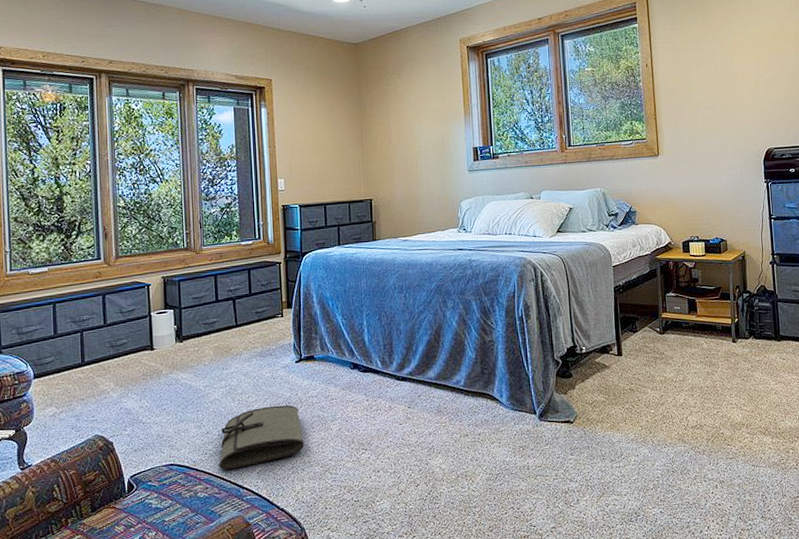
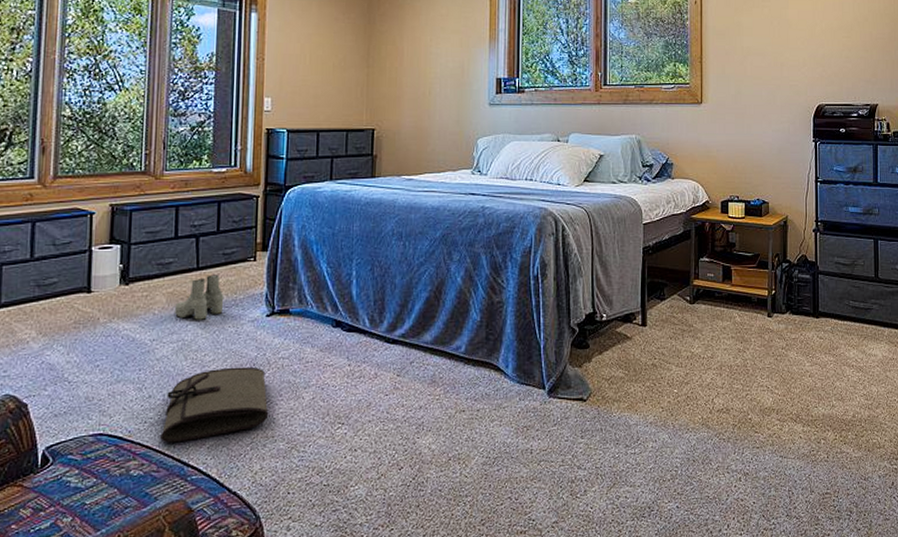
boots: none [221,330,260,368] -> present [175,274,224,320]

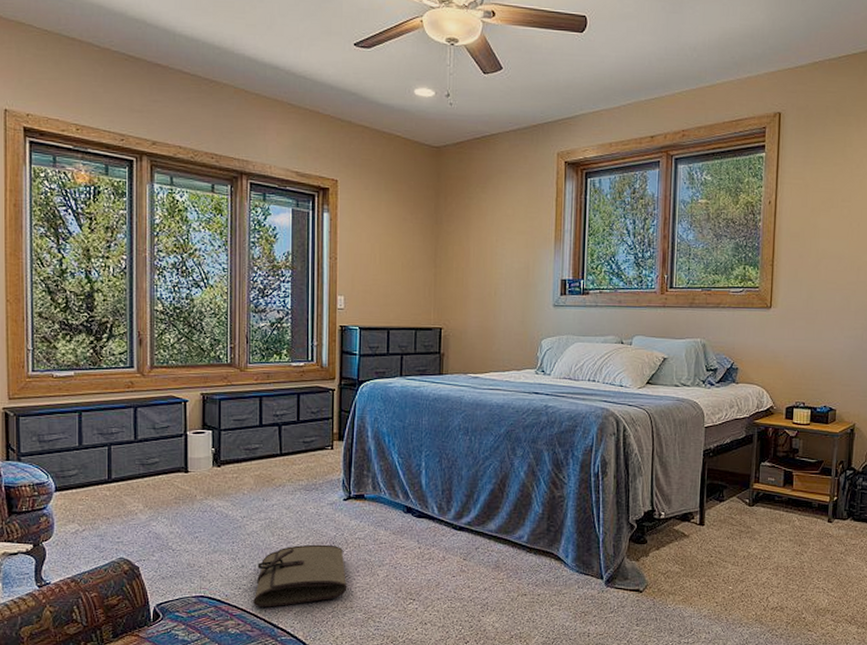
boots: present [175,274,224,320] -> none [262,460,305,501]

